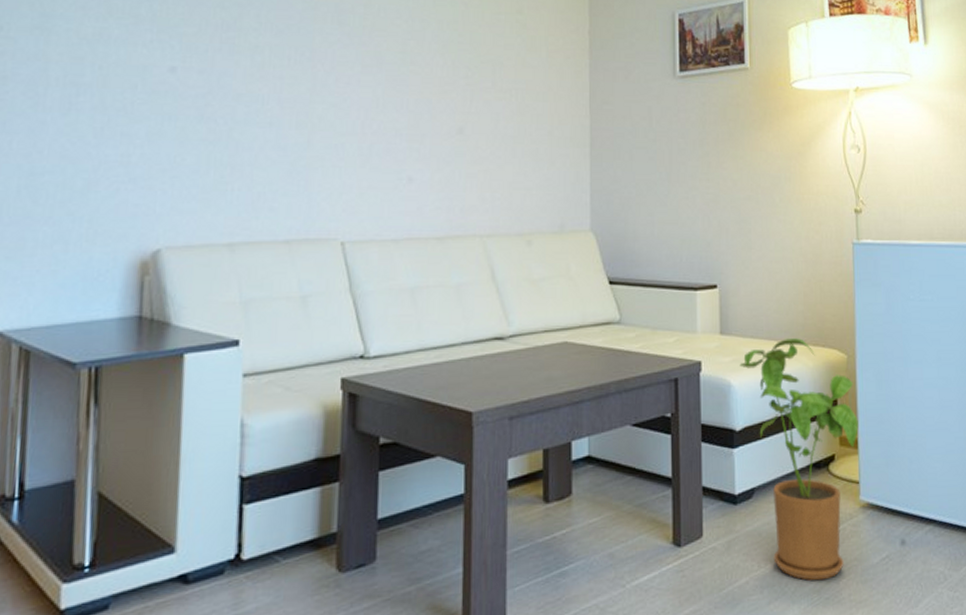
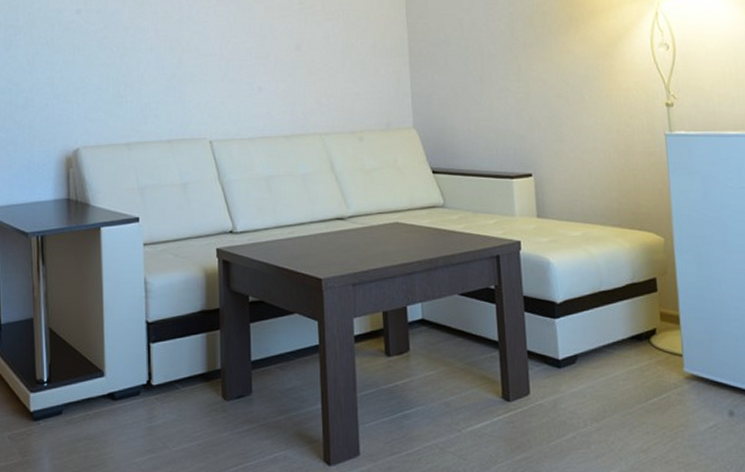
house plant: present [739,338,859,581] -> none [557,222,680,442]

